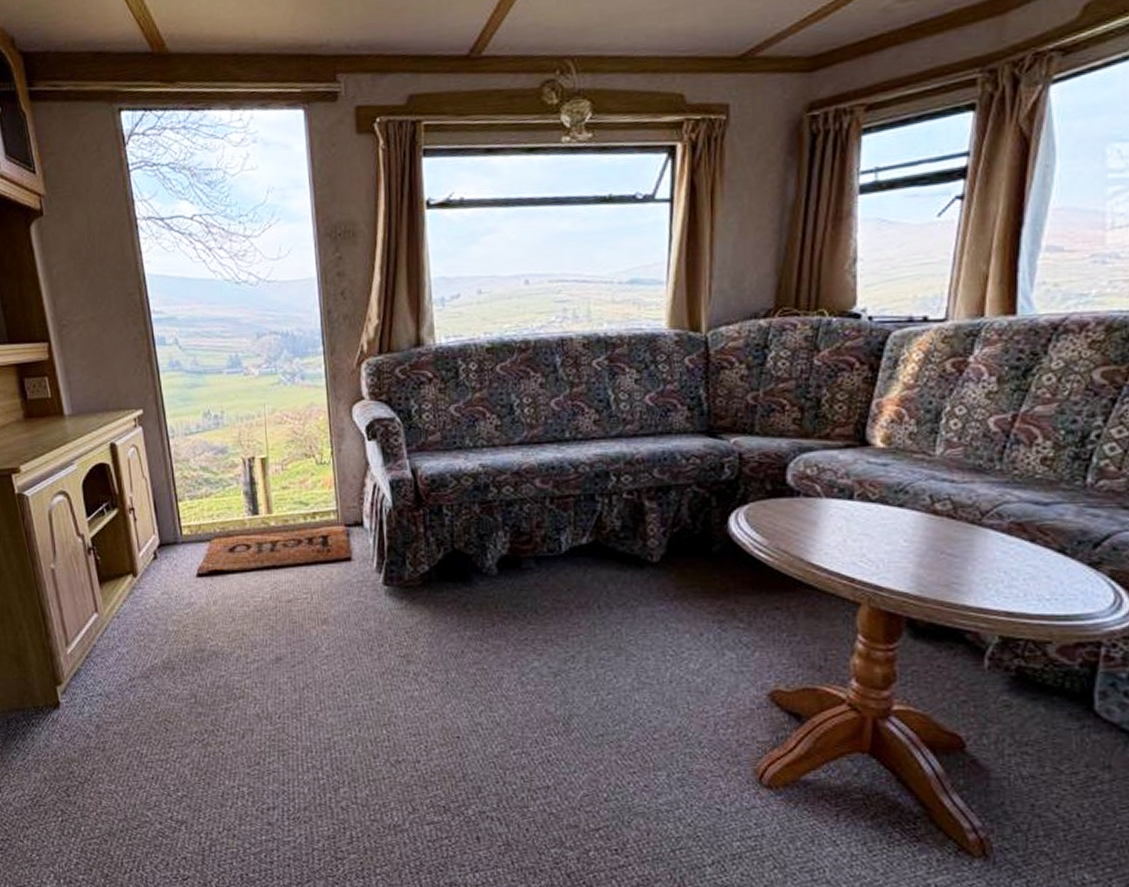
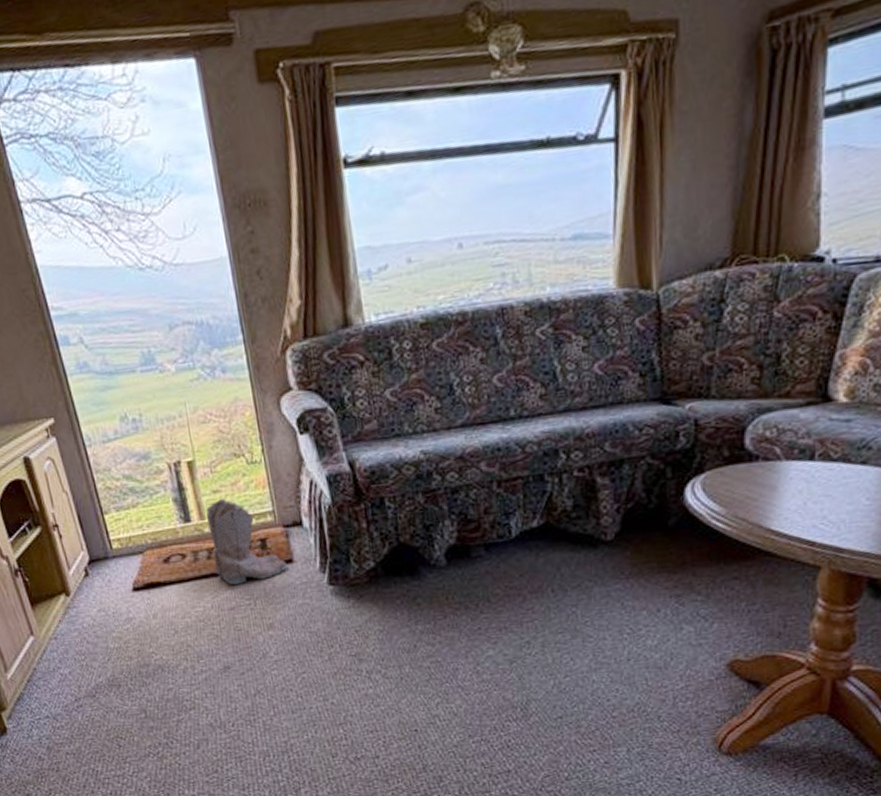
boots: none [273,494,346,578] -> present [206,497,288,585]

